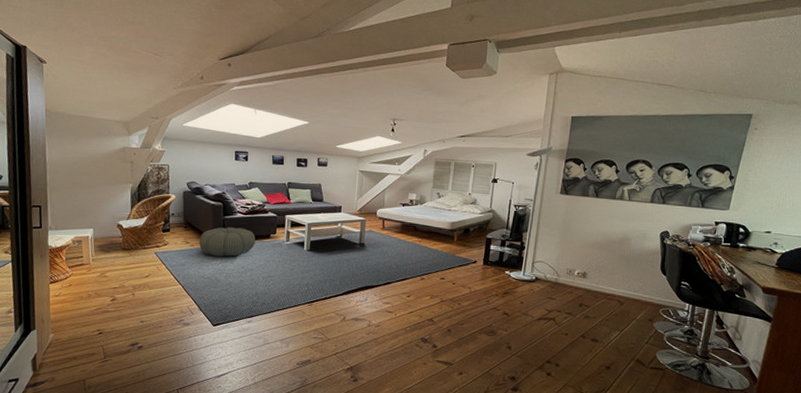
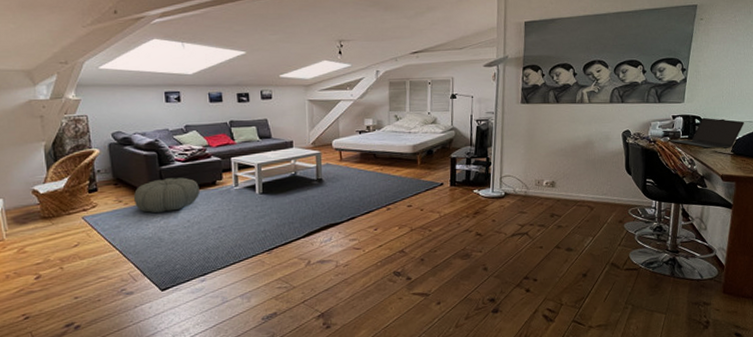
laptop: none [710,227,793,261] -> present [669,117,744,149]

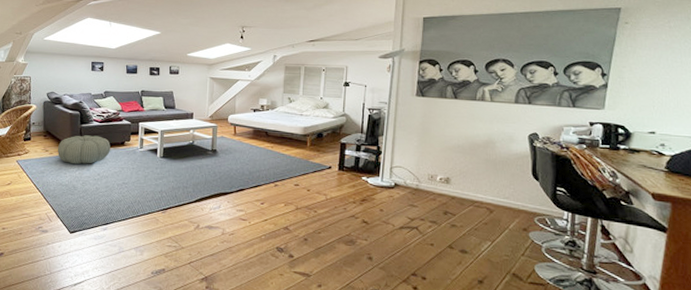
laptop: present [669,117,744,149] -> none [586,127,682,164]

